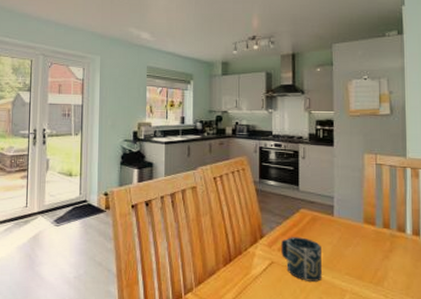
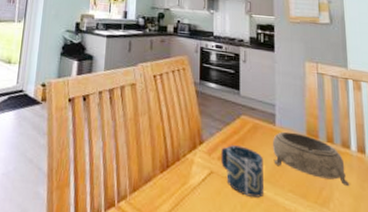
decorative bowl: none [330,221,404,267] -> present [272,131,350,187]

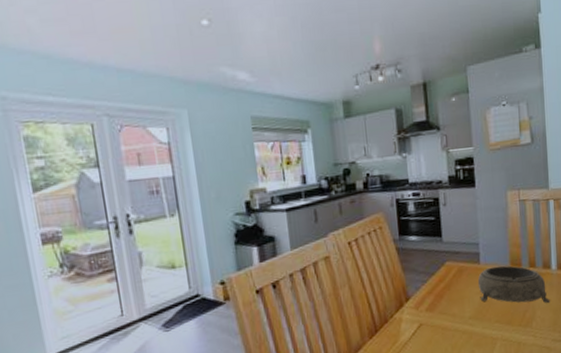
cup: present [221,145,264,198] -> none [428,292,472,337]

